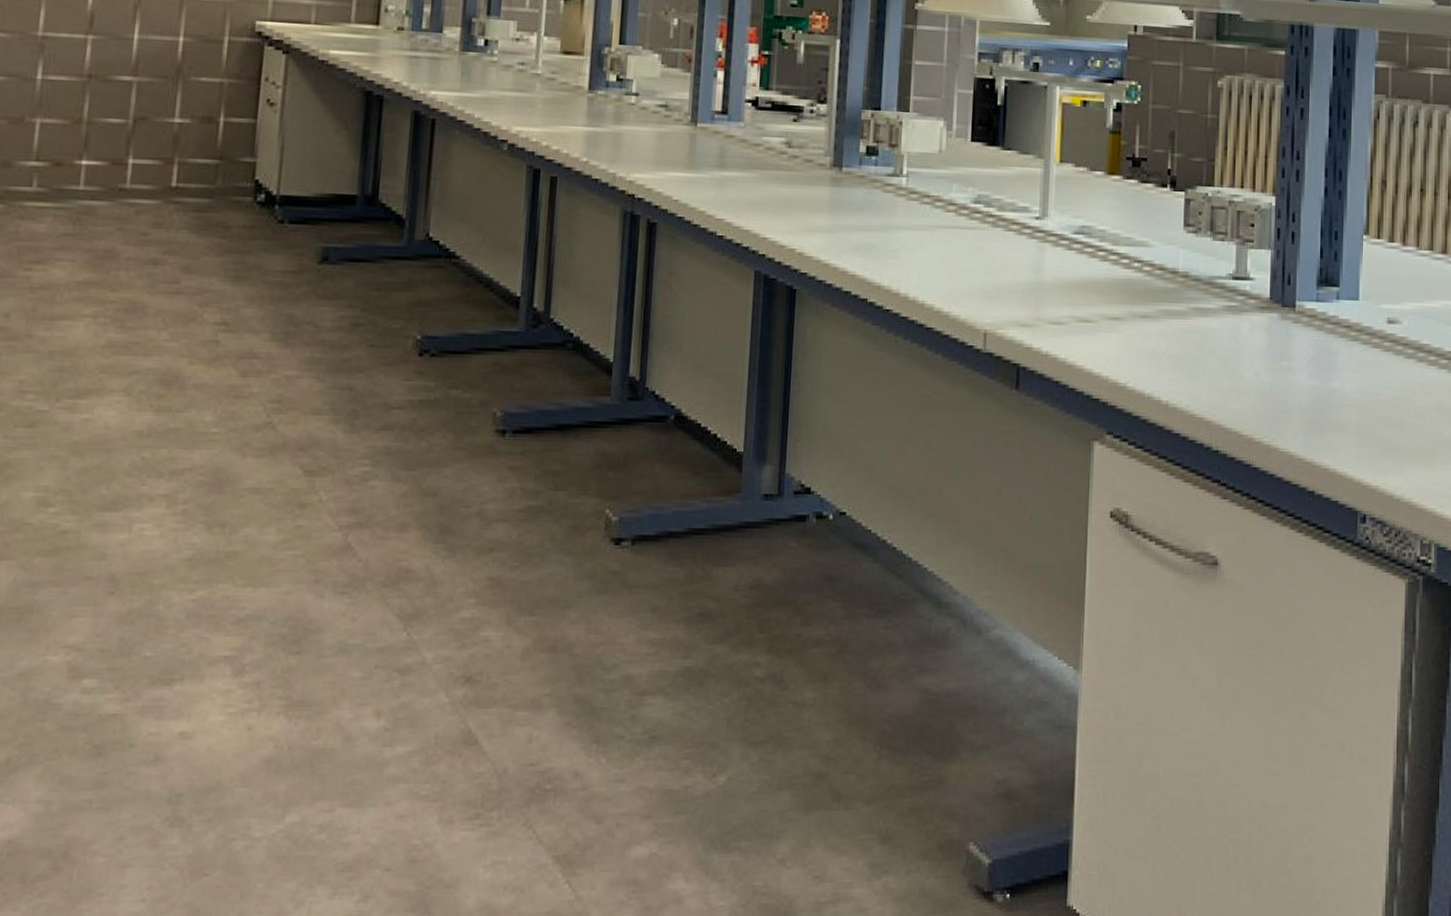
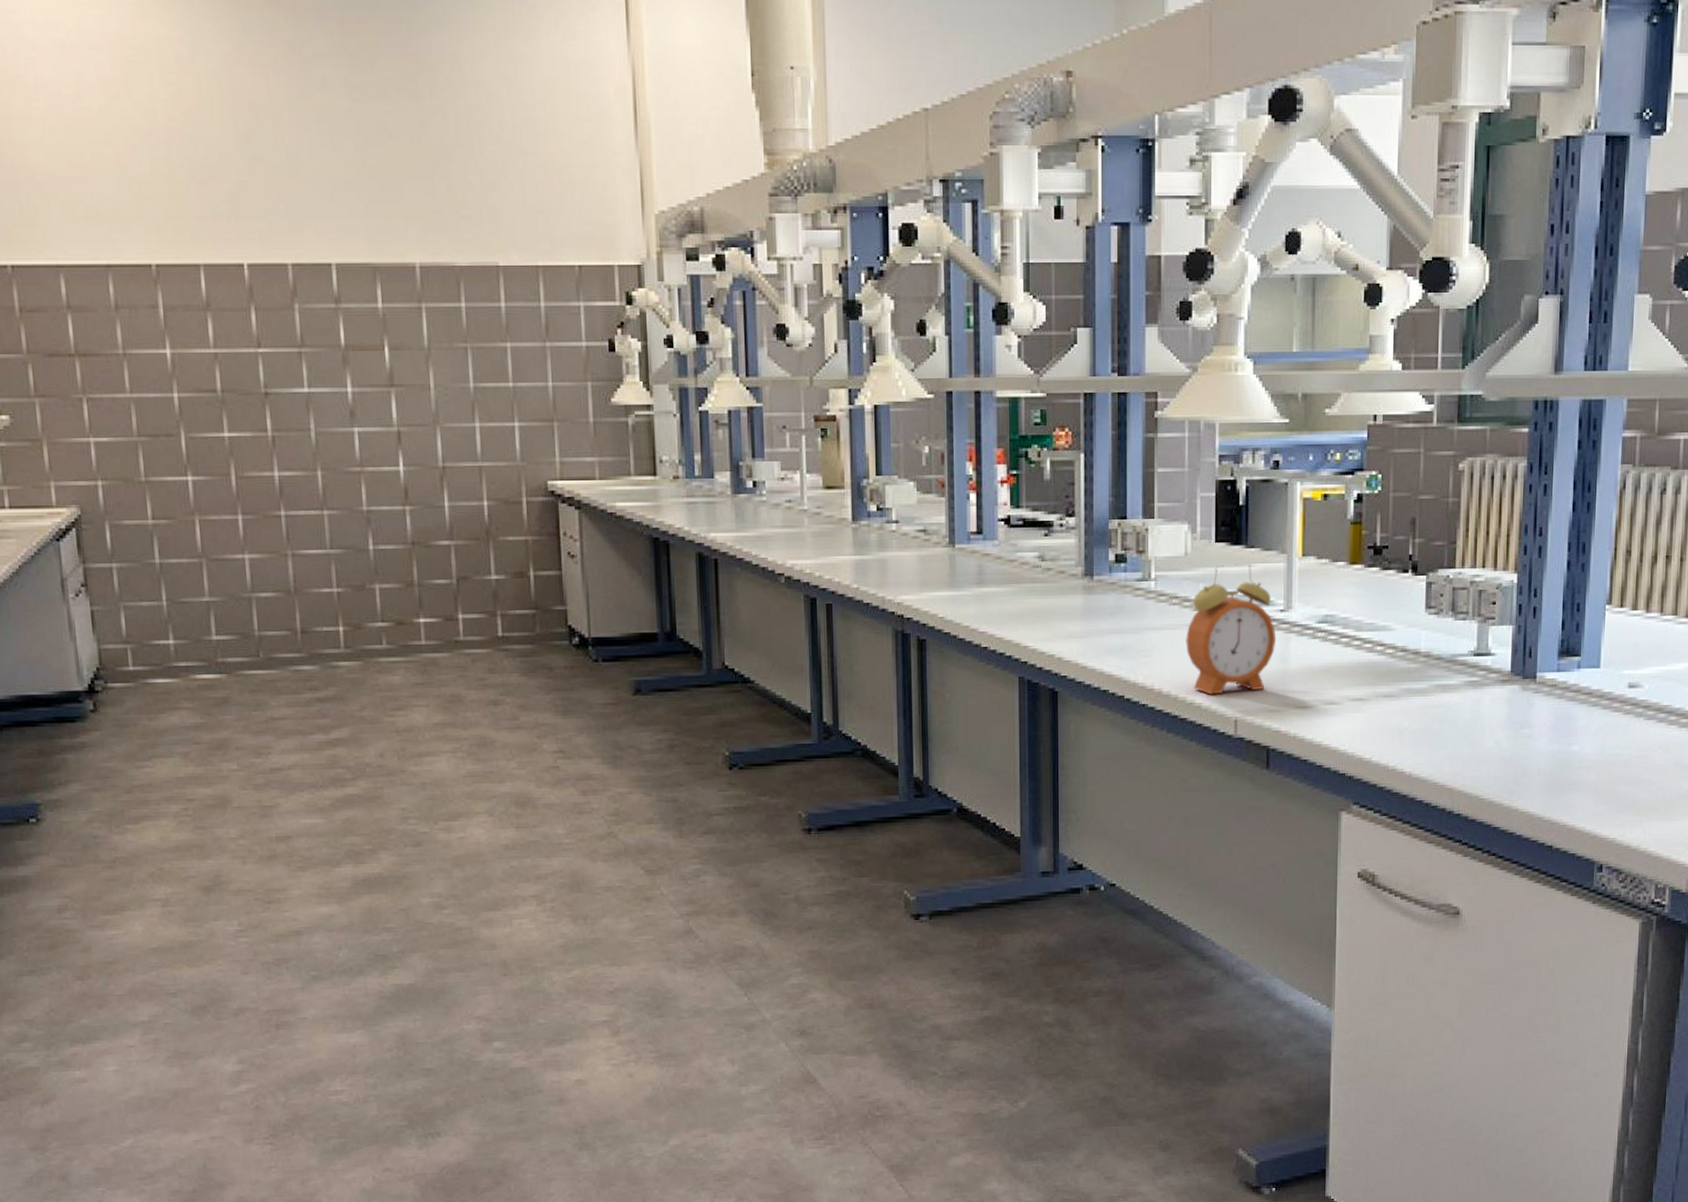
alarm clock: none [936,166,1031,304] -> present [1186,564,1277,695]

